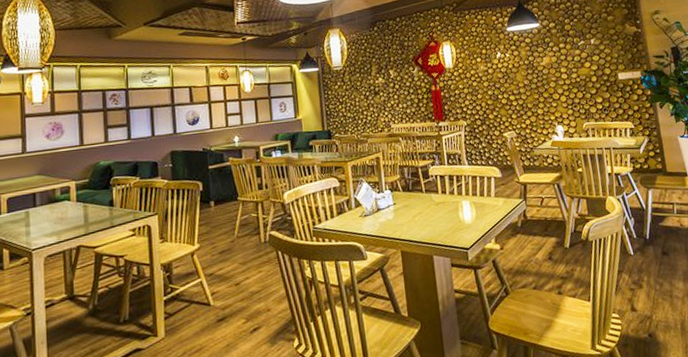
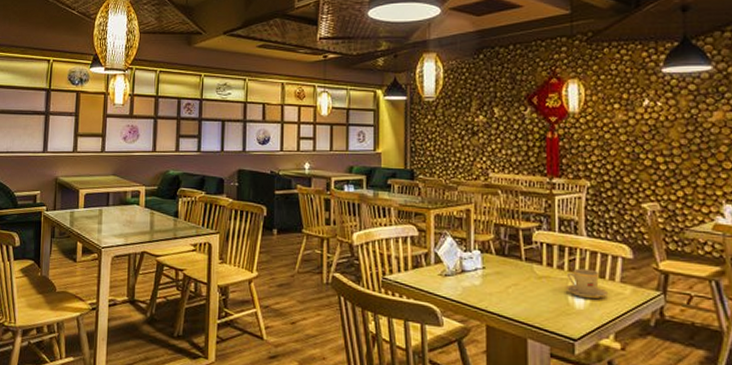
teacup: none [456,190,488,215] -> present [565,268,609,300]

